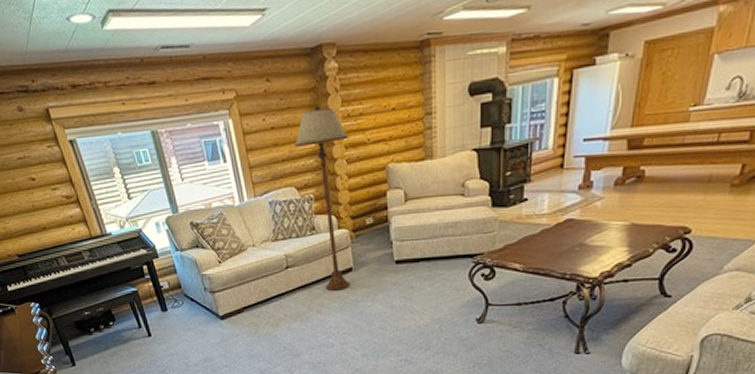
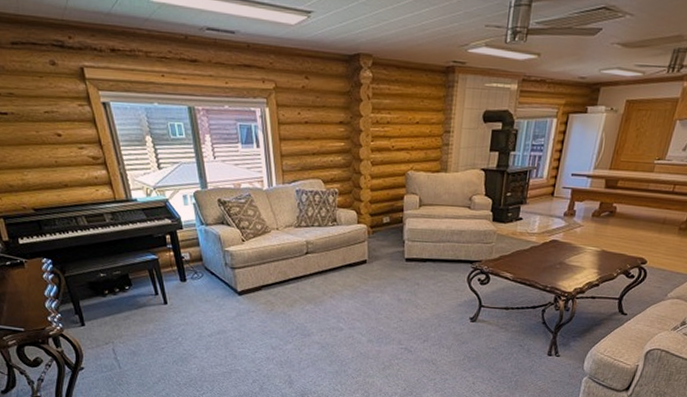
floor lamp: present [294,105,350,291] -> none [325,108,375,280]

